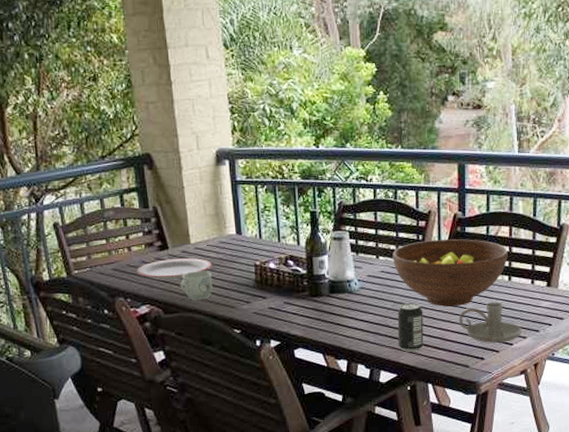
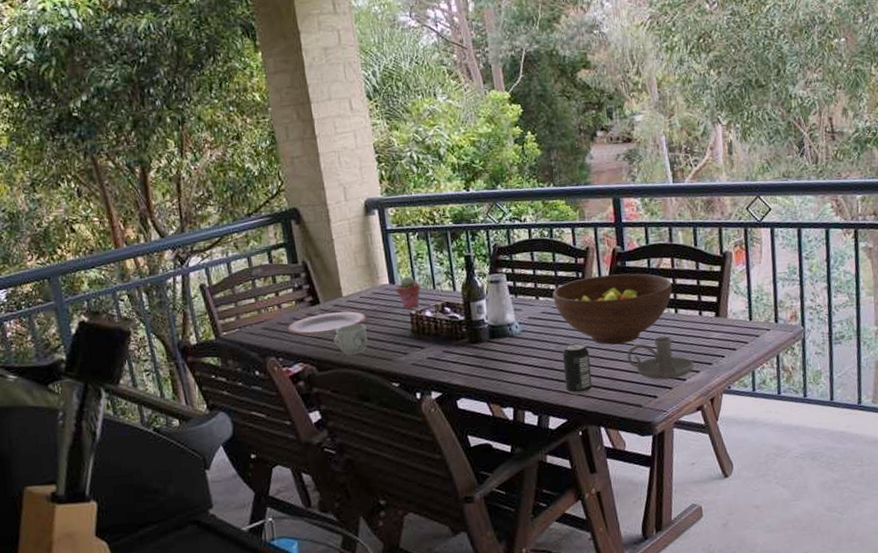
potted succulent: none [242,228,266,260] -> present [396,276,421,309]

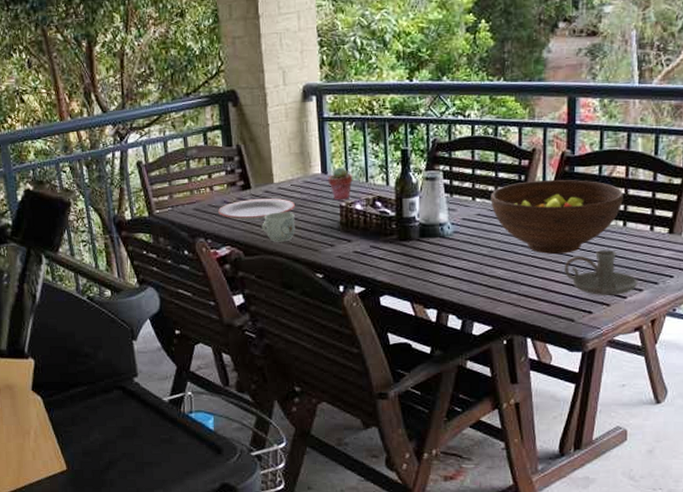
beverage can: present [562,343,593,395] -> none [494,249,524,303]

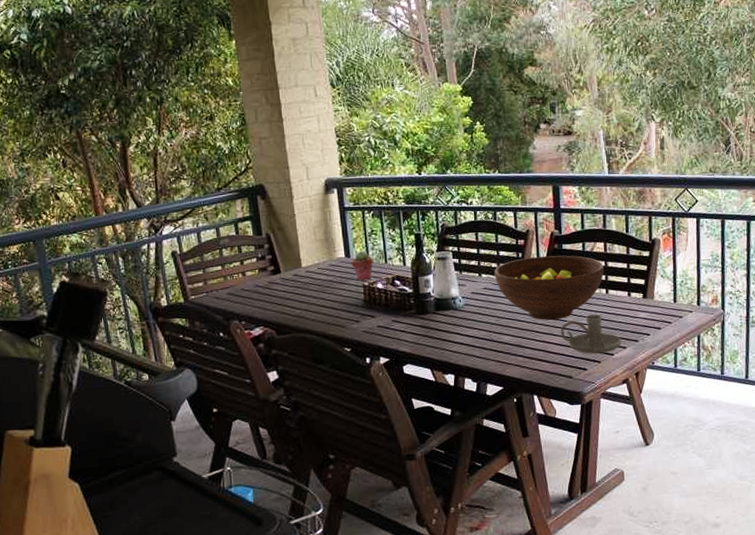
plate: present [218,198,295,221] -> none [251,281,322,303]
mug: present [262,212,295,242] -> none [292,292,323,321]

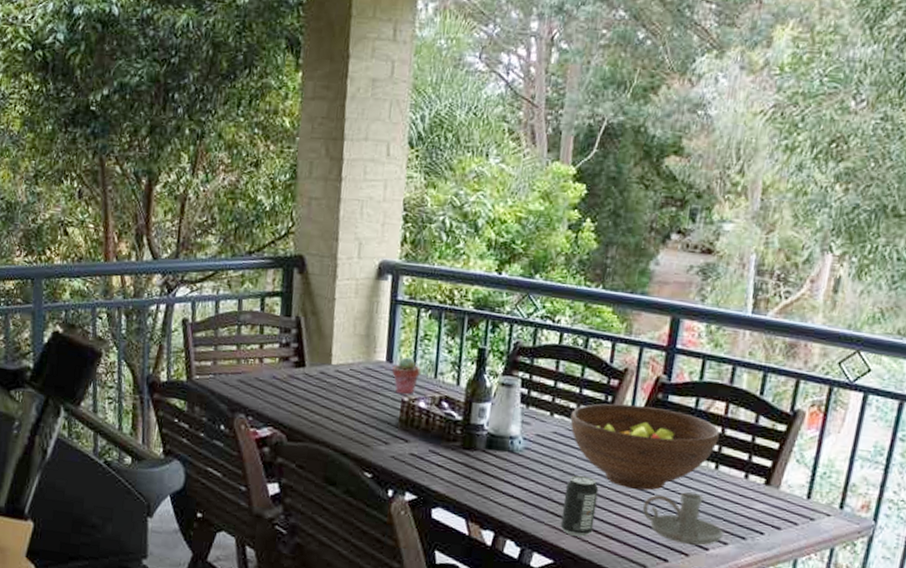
beverage can: none [501,317,528,365] -> present [560,475,599,537]

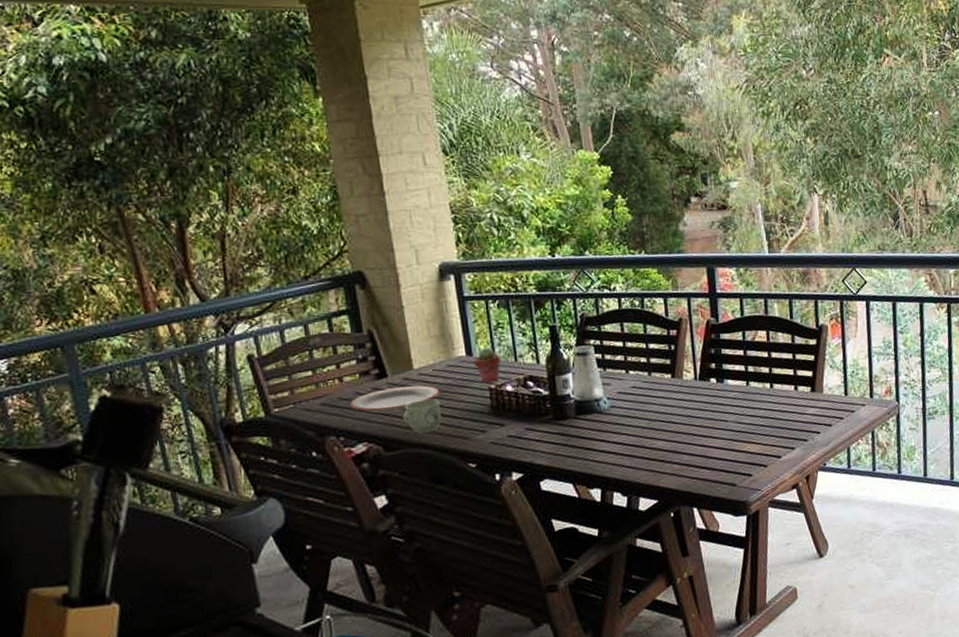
plate: none [265,378,351,404] -> present [350,385,439,413]
mug: none [311,396,350,432] -> present [403,399,442,434]
beverage can: present [560,475,599,537] -> none [653,419,685,474]
fruit bowl: present [570,403,720,491] -> none [643,346,768,421]
candle holder: present [643,492,724,546] -> none [721,412,790,458]

